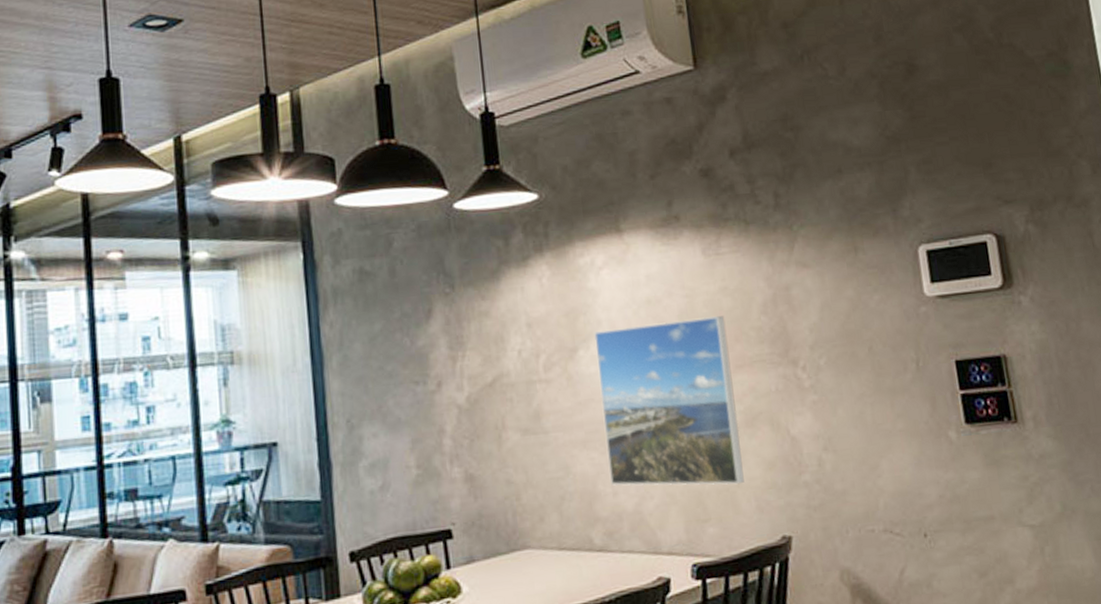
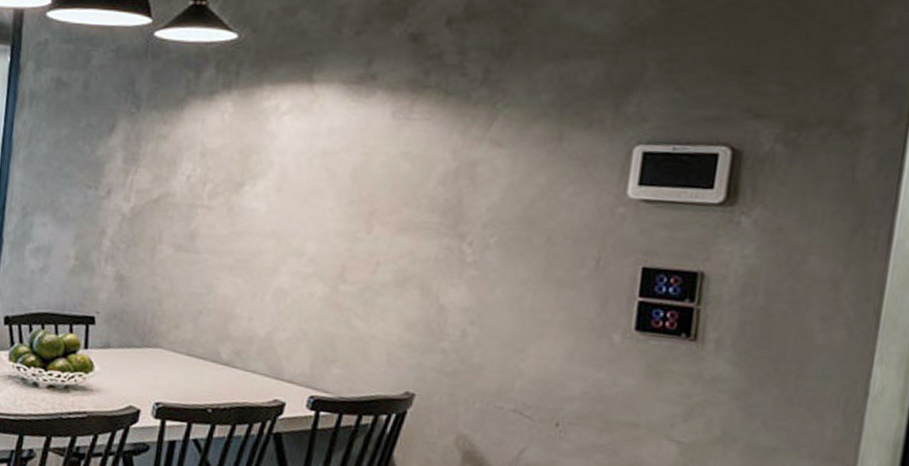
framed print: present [593,316,744,486] -> none [249,171,400,337]

